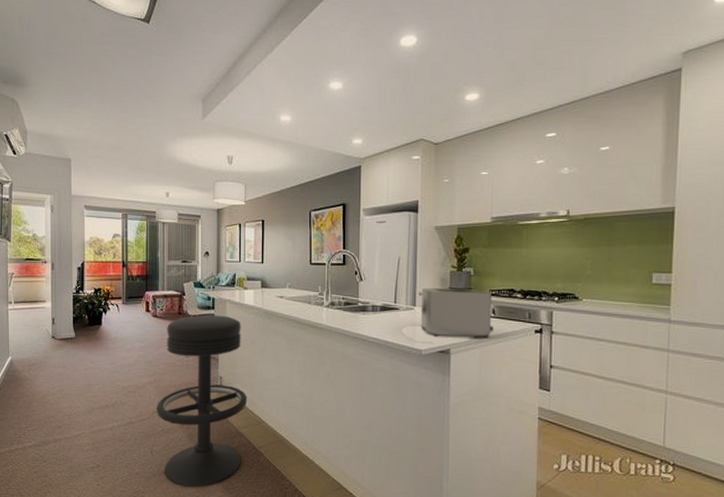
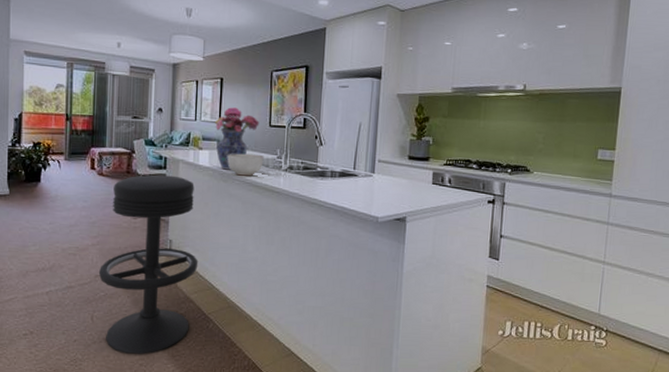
flower arrangement: none [258,248,300,308] -> present [215,107,260,170]
bowl: none [271,291,306,313] -> present [227,153,264,176]
toaster: present [420,287,494,338] -> none [378,154,450,207]

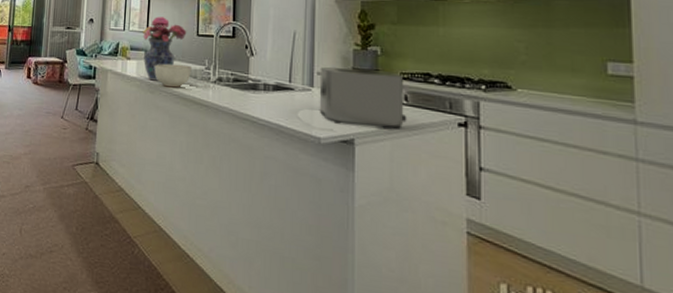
bar stool: present [98,174,199,354] -> none [28,84,125,277]
toaster: none [378,154,450,207] -> present [319,66,407,129]

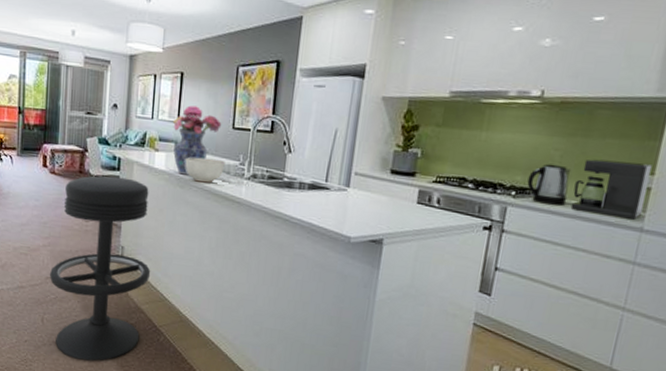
bar stool: none [28,84,125,277] -> present [49,175,151,361]
toaster: present [319,66,407,129] -> none [352,166,440,231]
kettle: none [496,56,543,100] -> present [527,163,571,207]
coffee maker: none [548,48,632,113] -> present [570,159,652,221]

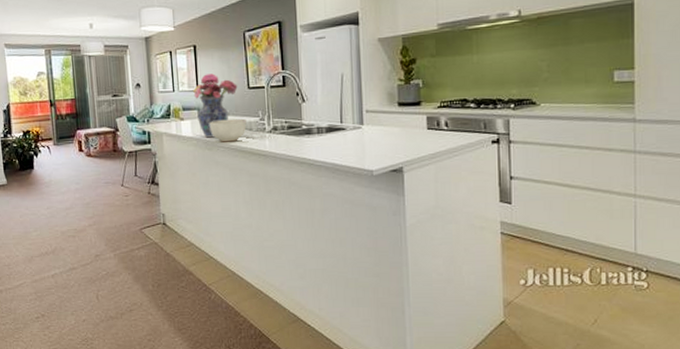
bar stool: present [49,175,151,361] -> none [98,149,194,330]
kettle: present [527,163,571,207] -> none [523,73,562,112]
coffee maker: present [570,159,652,221] -> none [566,59,632,114]

